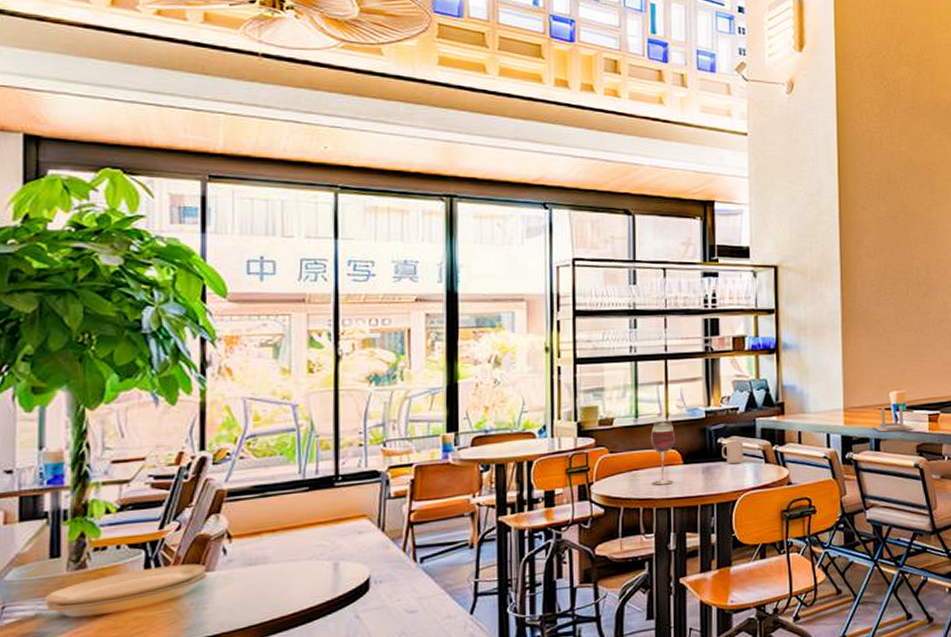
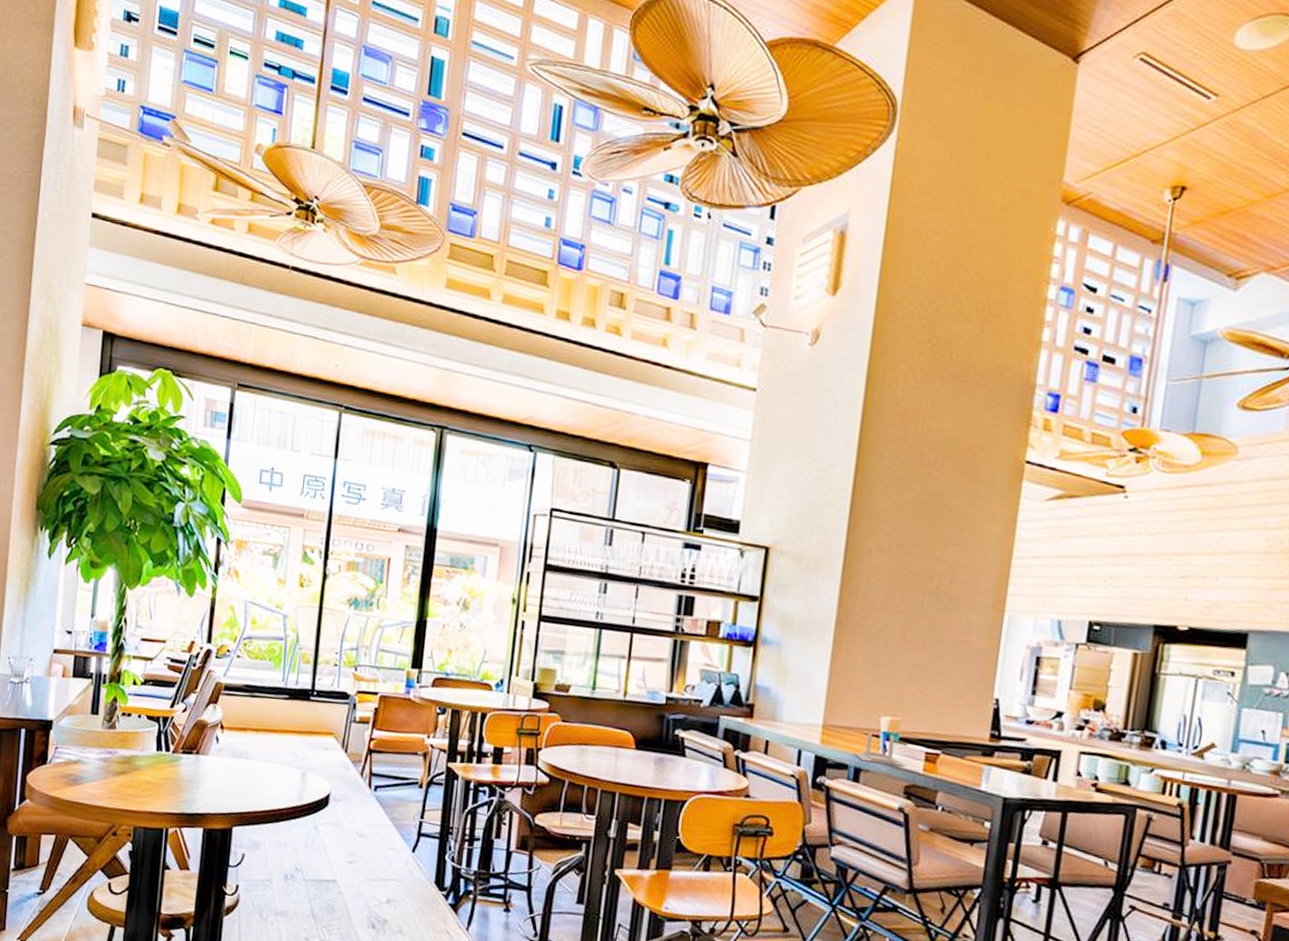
plate: present [45,563,207,618] -> none [84,739,202,774]
wineglass: present [650,420,675,486] -> none [600,697,631,768]
cup: present [721,440,743,463] -> none [677,734,702,761]

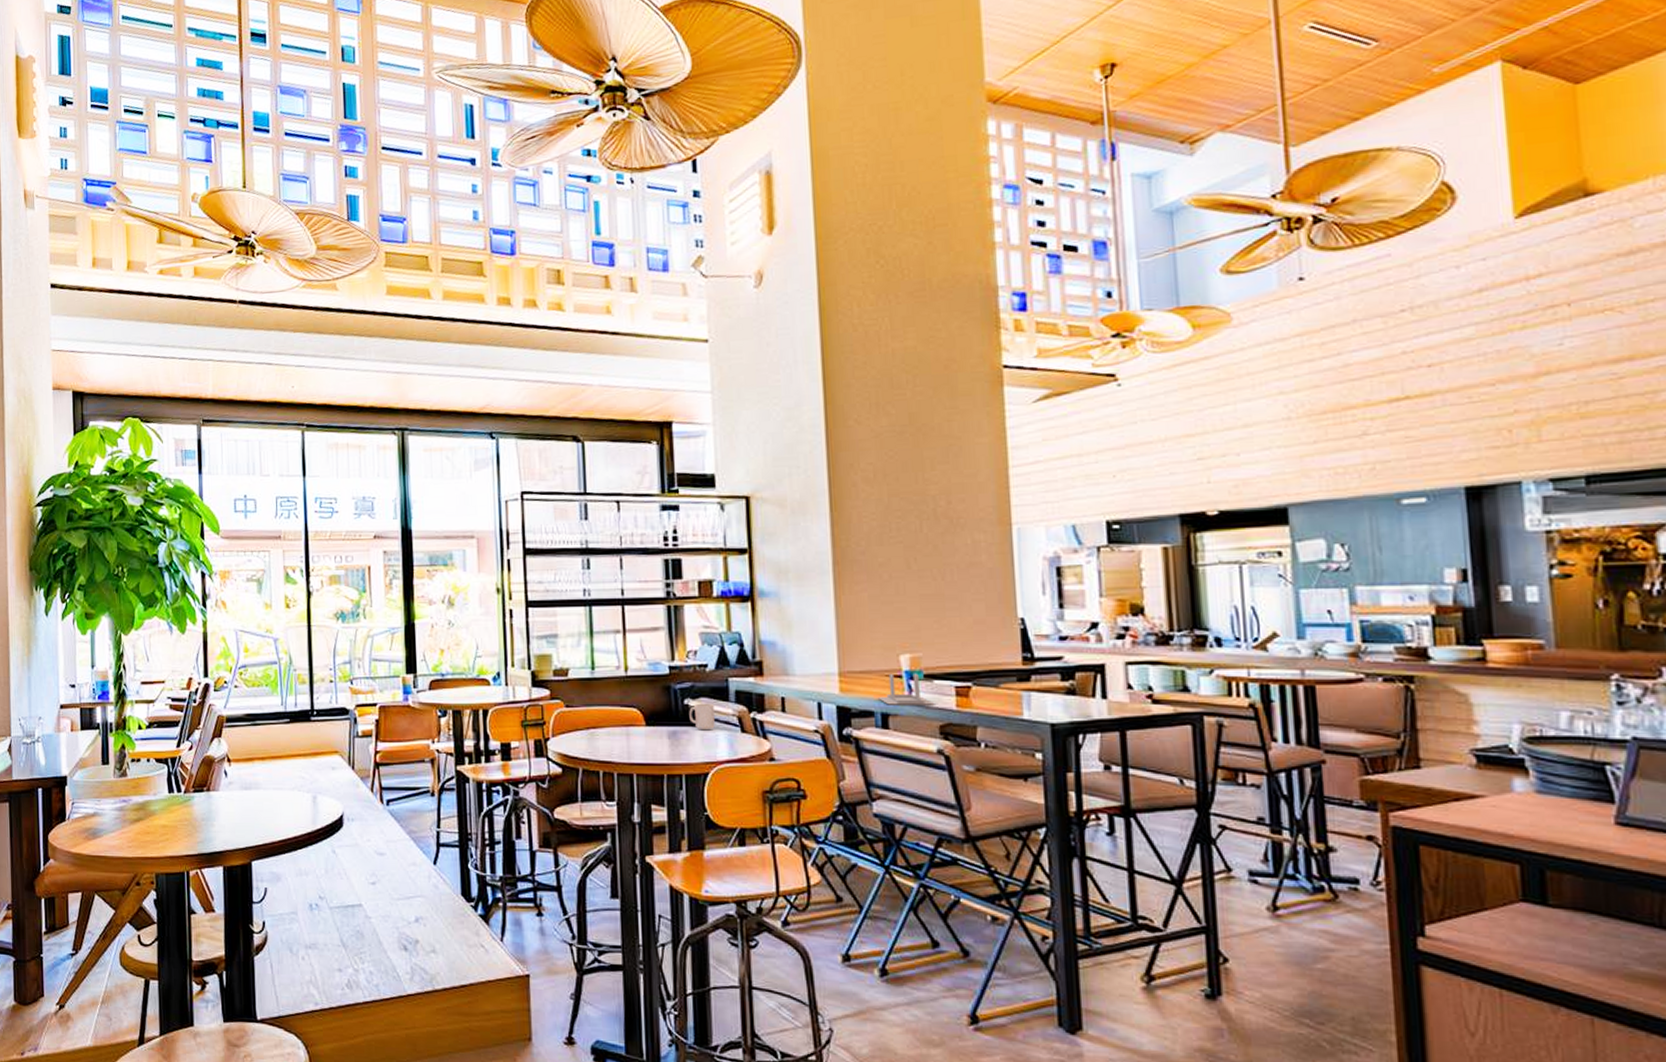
cup: none [677,734,702,761] -> present [689,703,715,729]

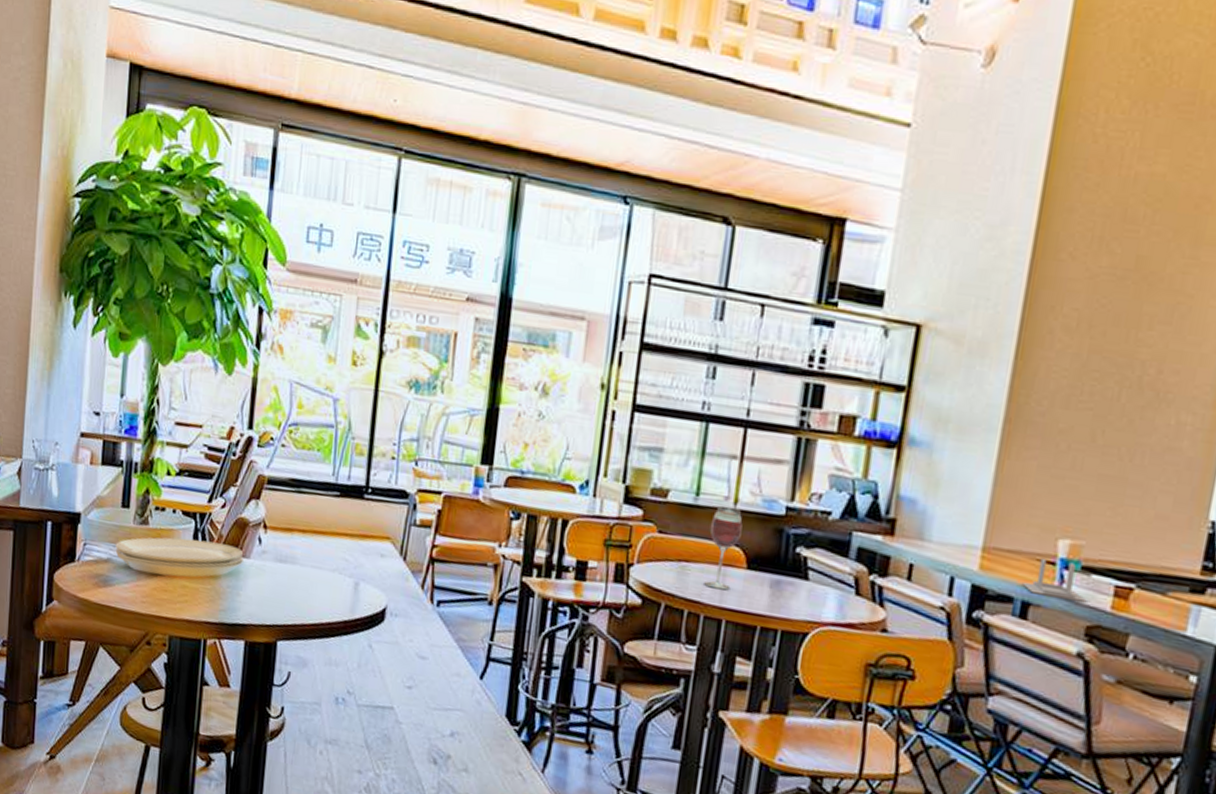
plate: none [100,782,213,820] -> present [115,537,243,578]
wineglass: none [608,674,636,748] -> present [704,505,743,591]
cup: present [689,703,715,729] -> none [798,553,830,586]

